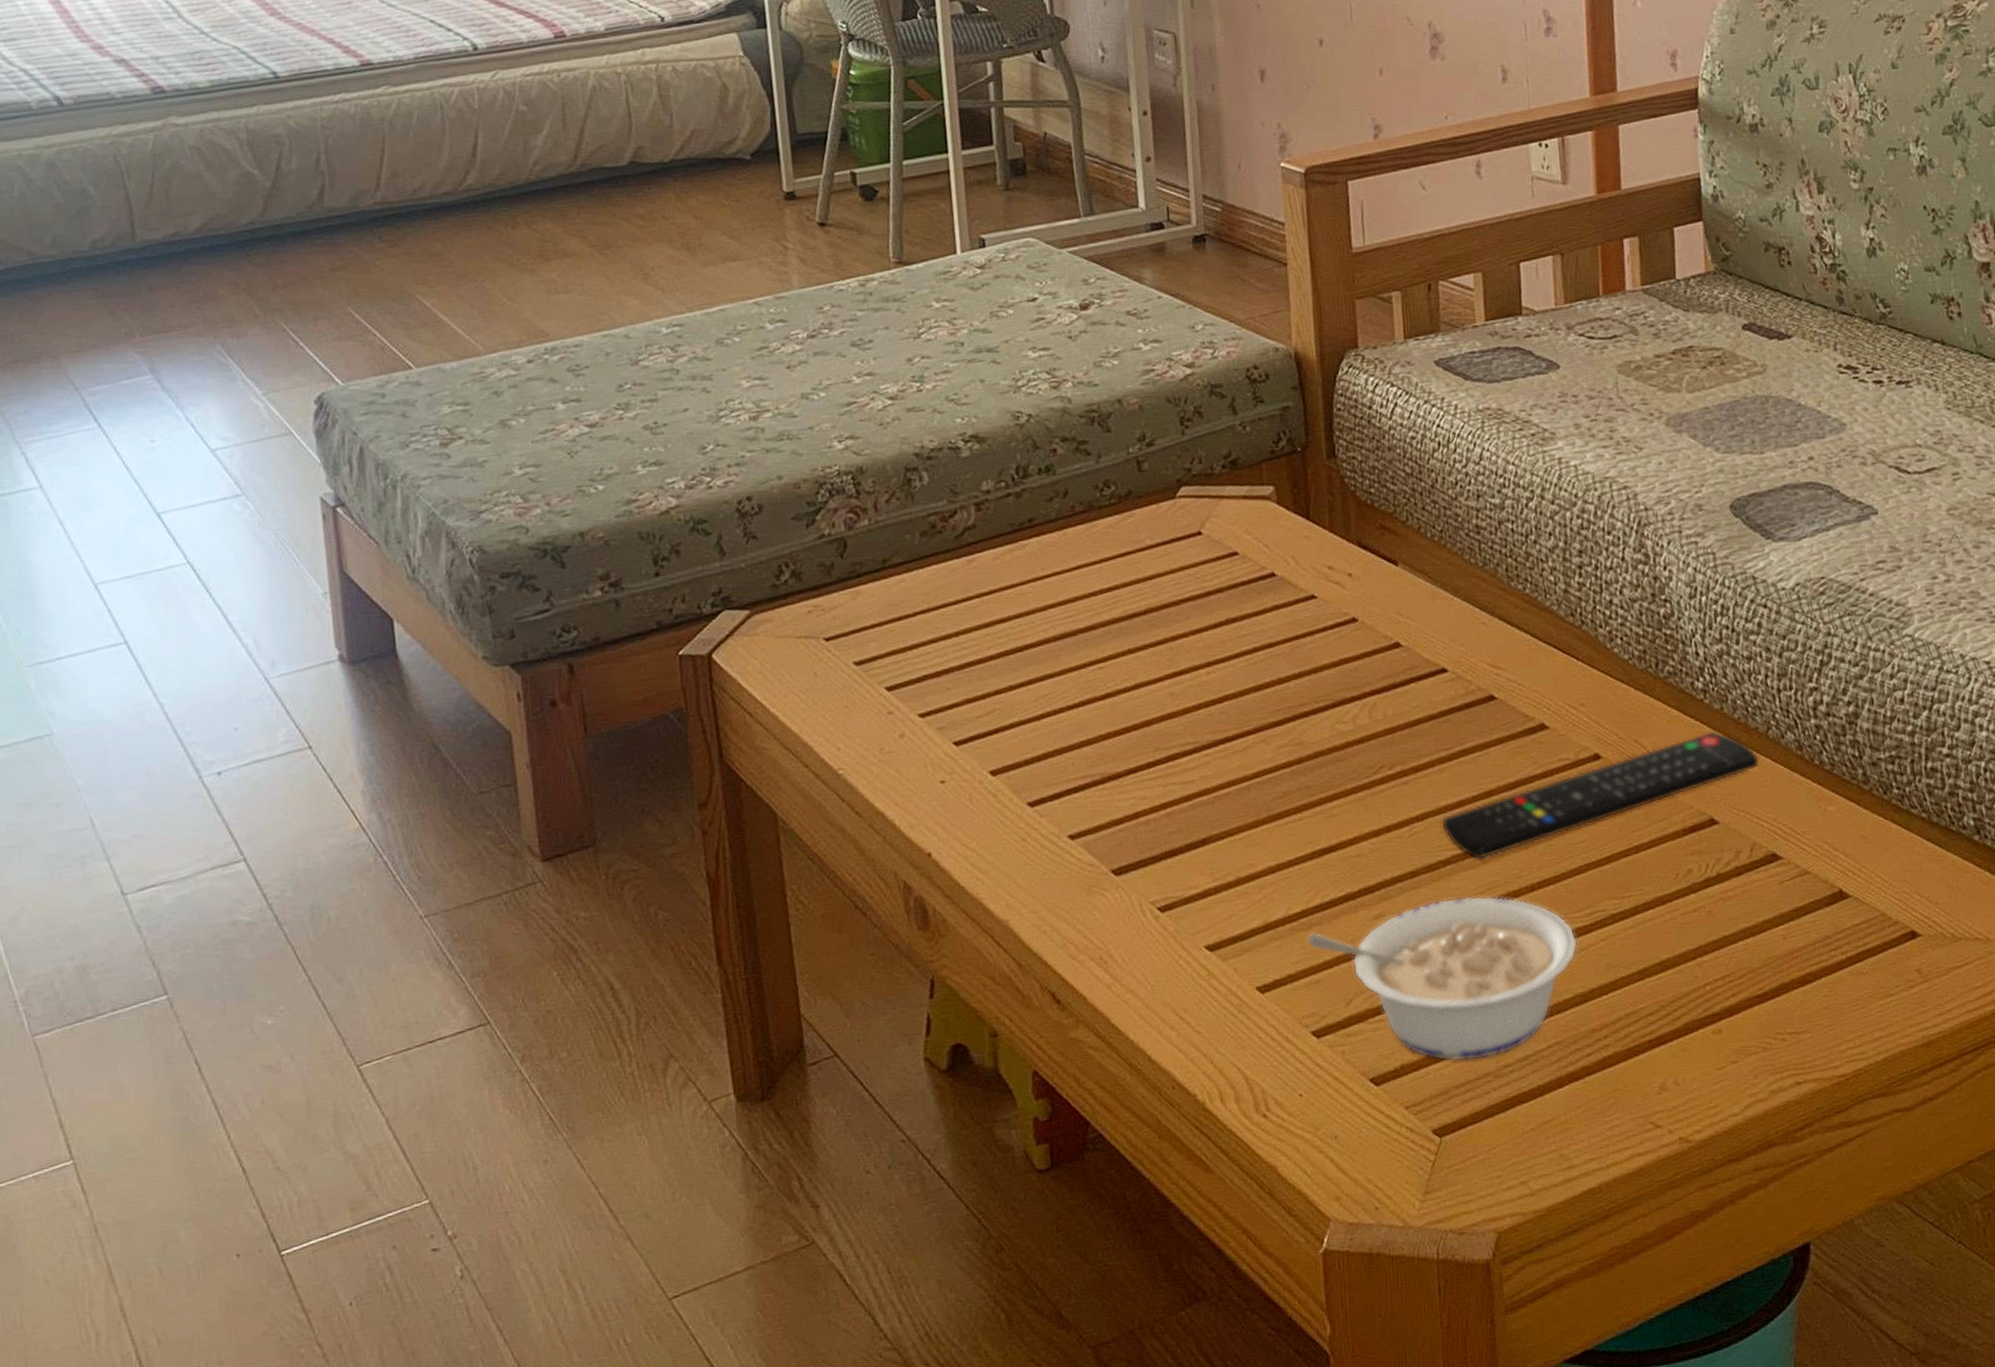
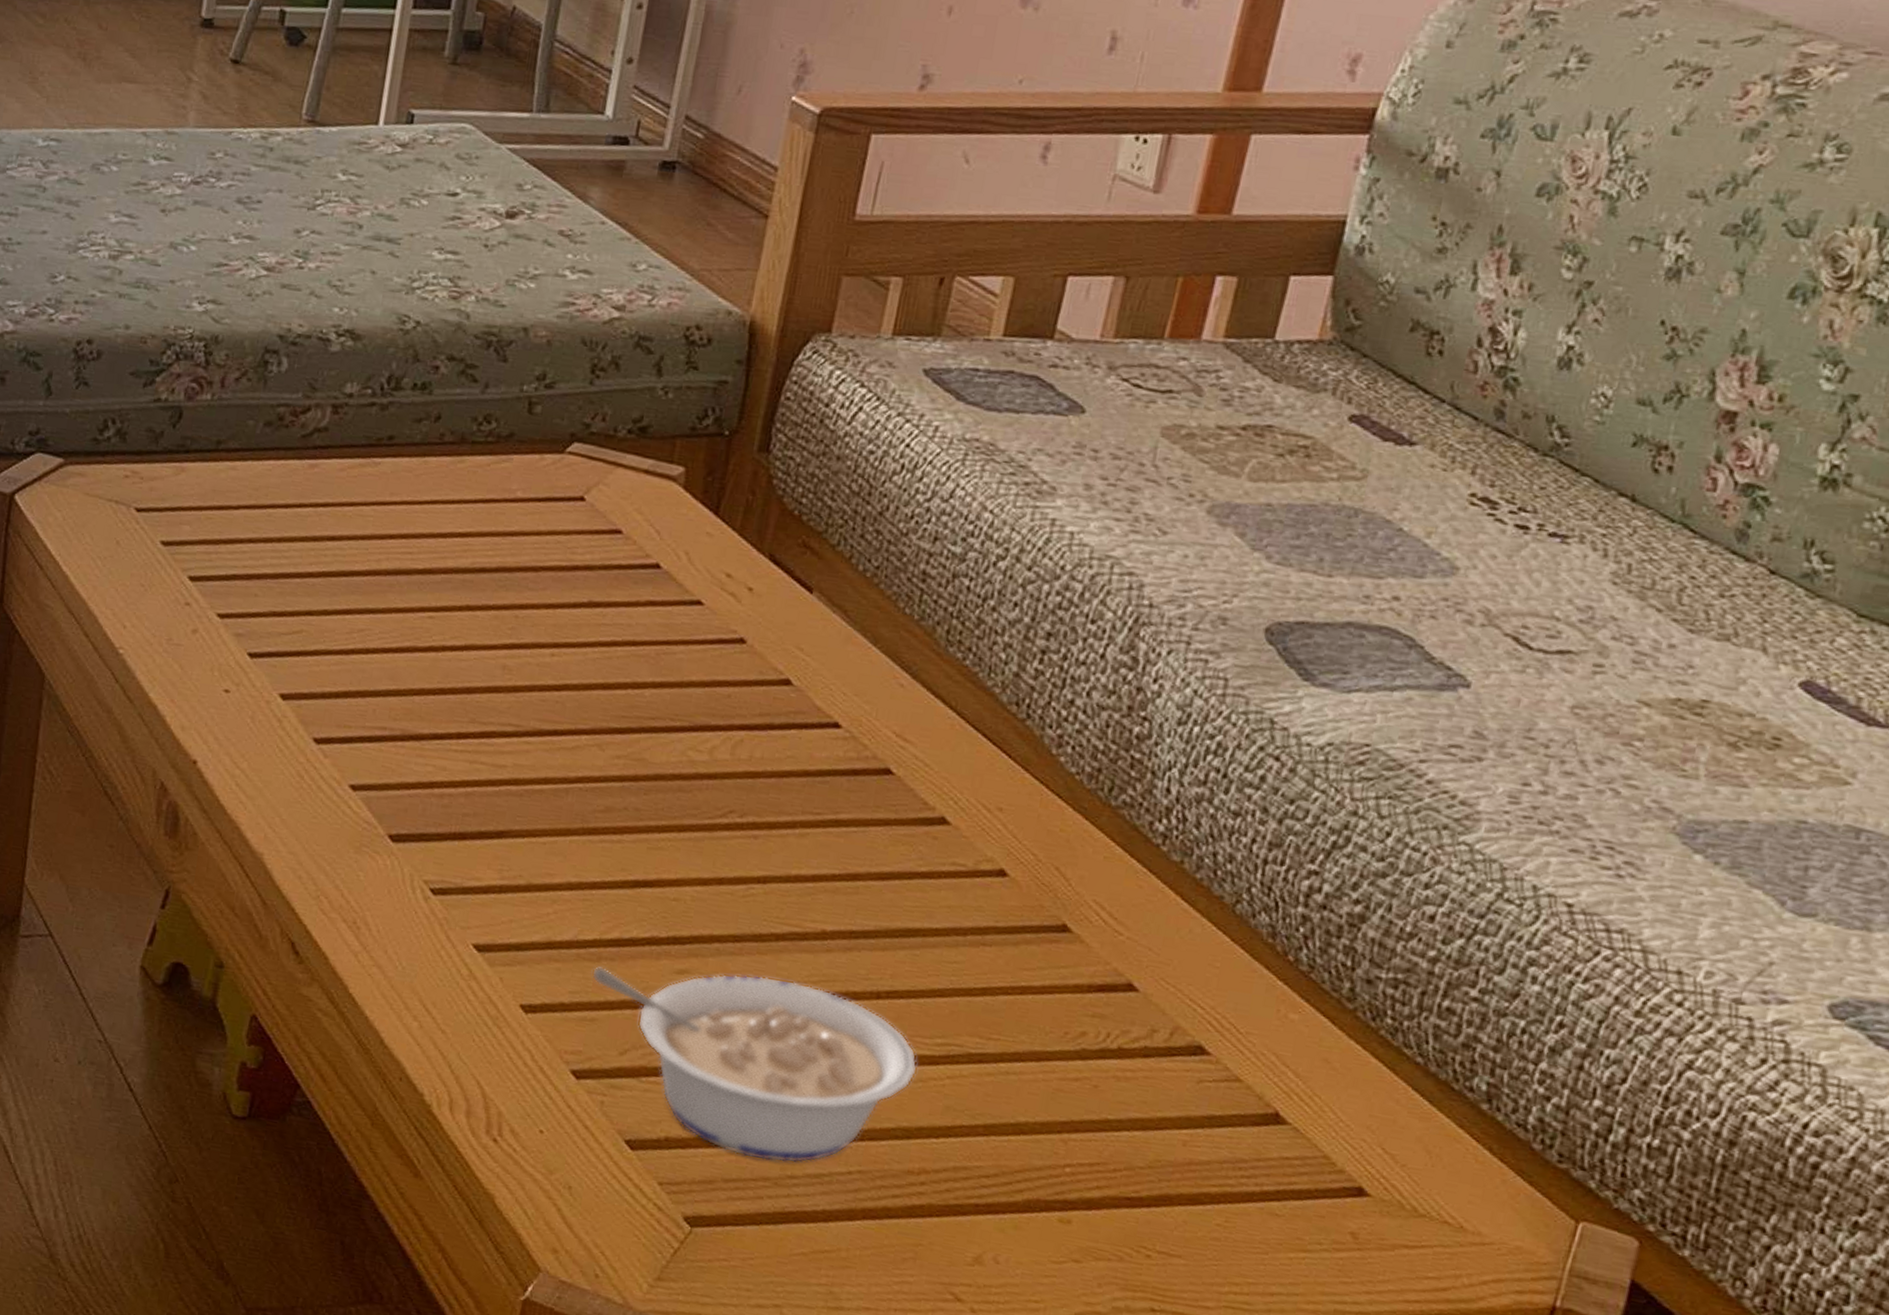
remote control: present [1441,730,1760,860] -> none [785,883,1215,947]

